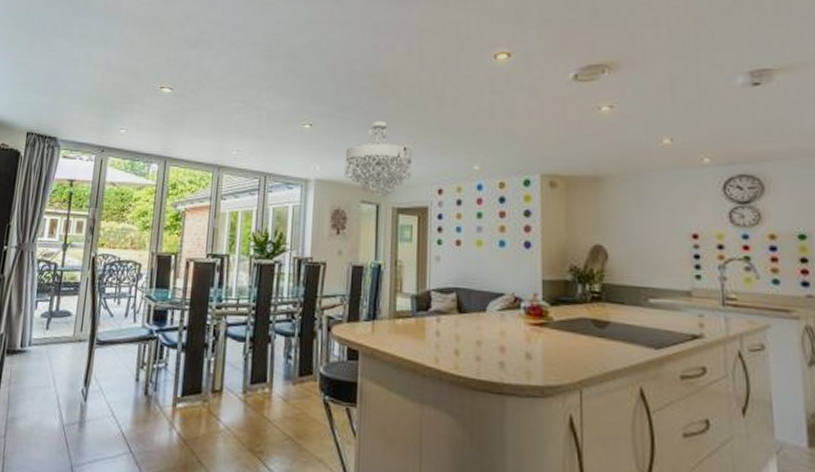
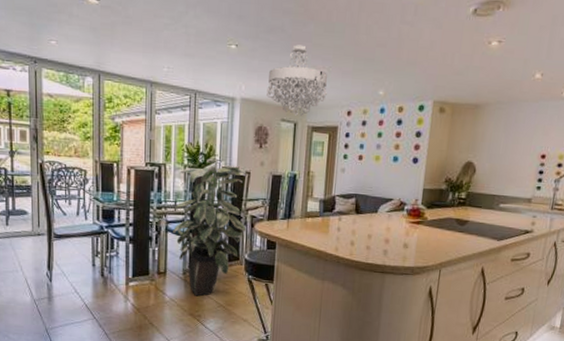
indoor plant: none [233,247,322,424] -> present [173,158,247,296]

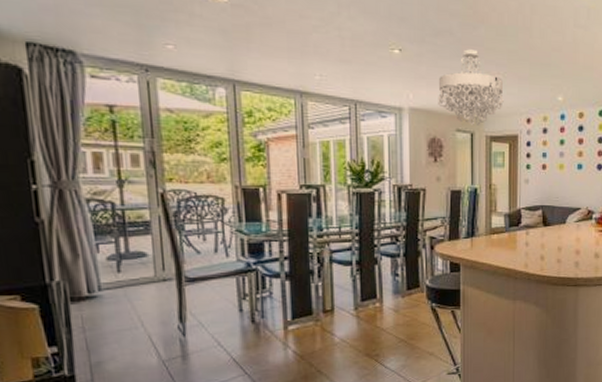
indoor plant: present [173,158,247,296] -> none [339,176,425,333]

